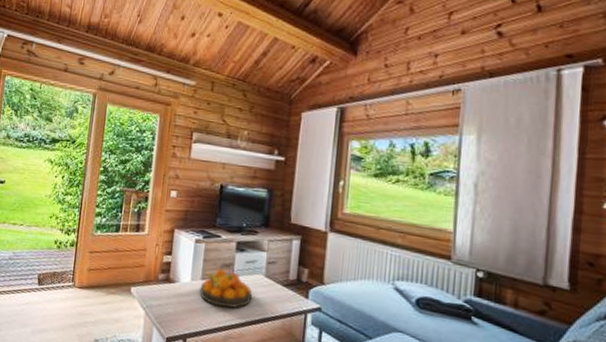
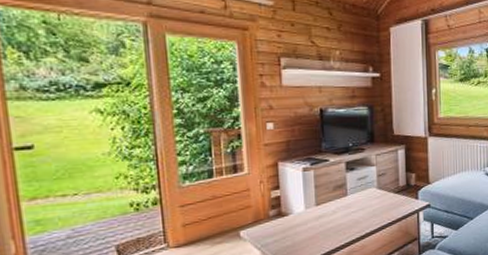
fruit bowl: present [199,268,253,309] -> none [315,190,369,227]

